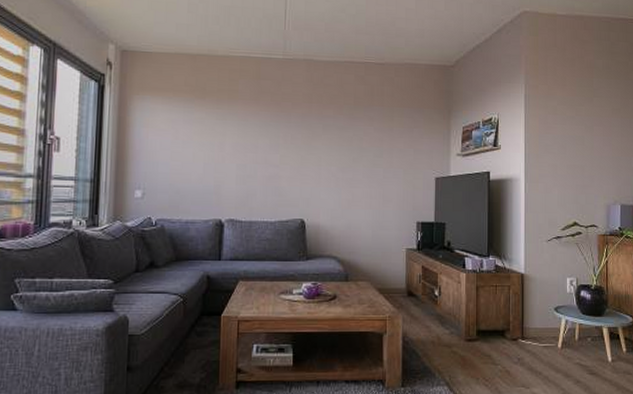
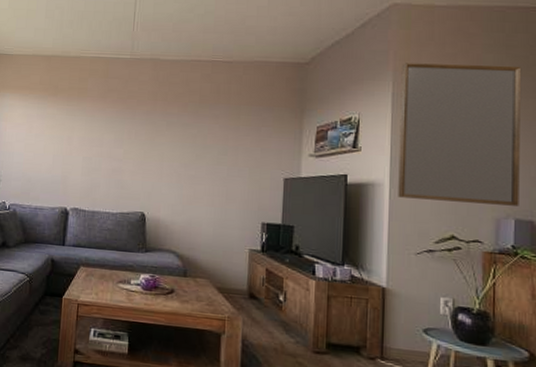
home mirror: none [532,66,624,193] -> present [398,63,522,206]

